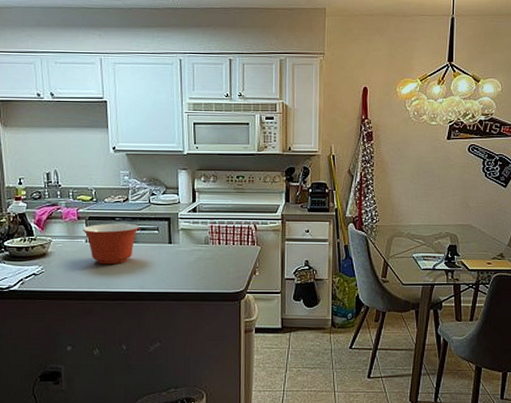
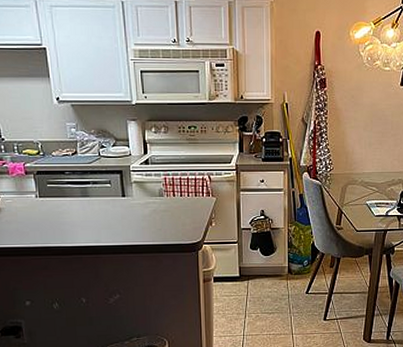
mixing bowl: present [82,223,140,265] -> none [31,177,91,220]

